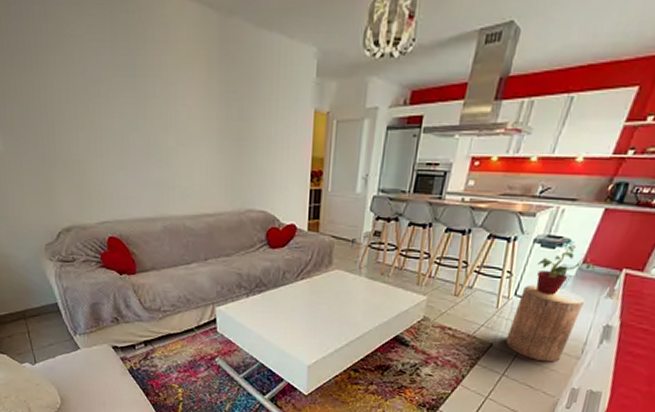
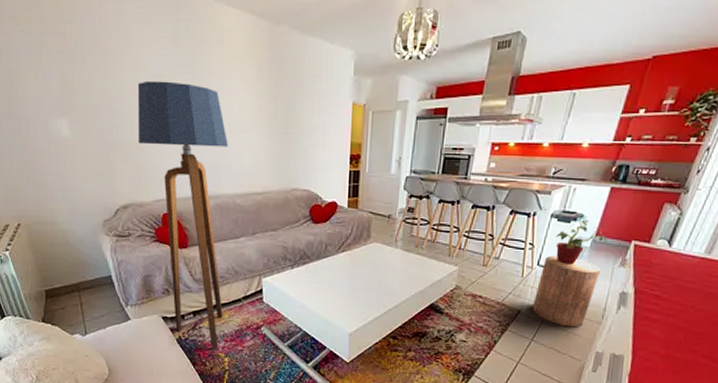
floor lamp: none [73,85,177,381] -> present [137,80,229,350]

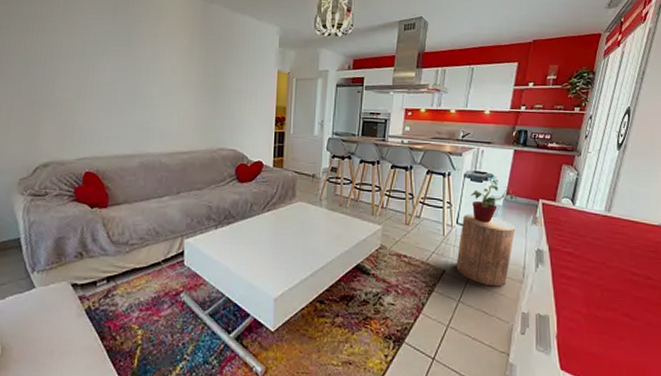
floor lamp: present [137,80,229,350] -> none [66,46,158,322]

